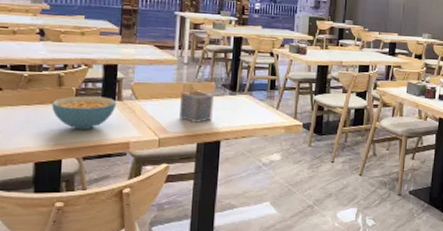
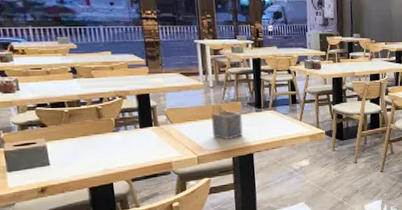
cereal bowl: present [52,96,117,130] -> none [95,124,155,156]

